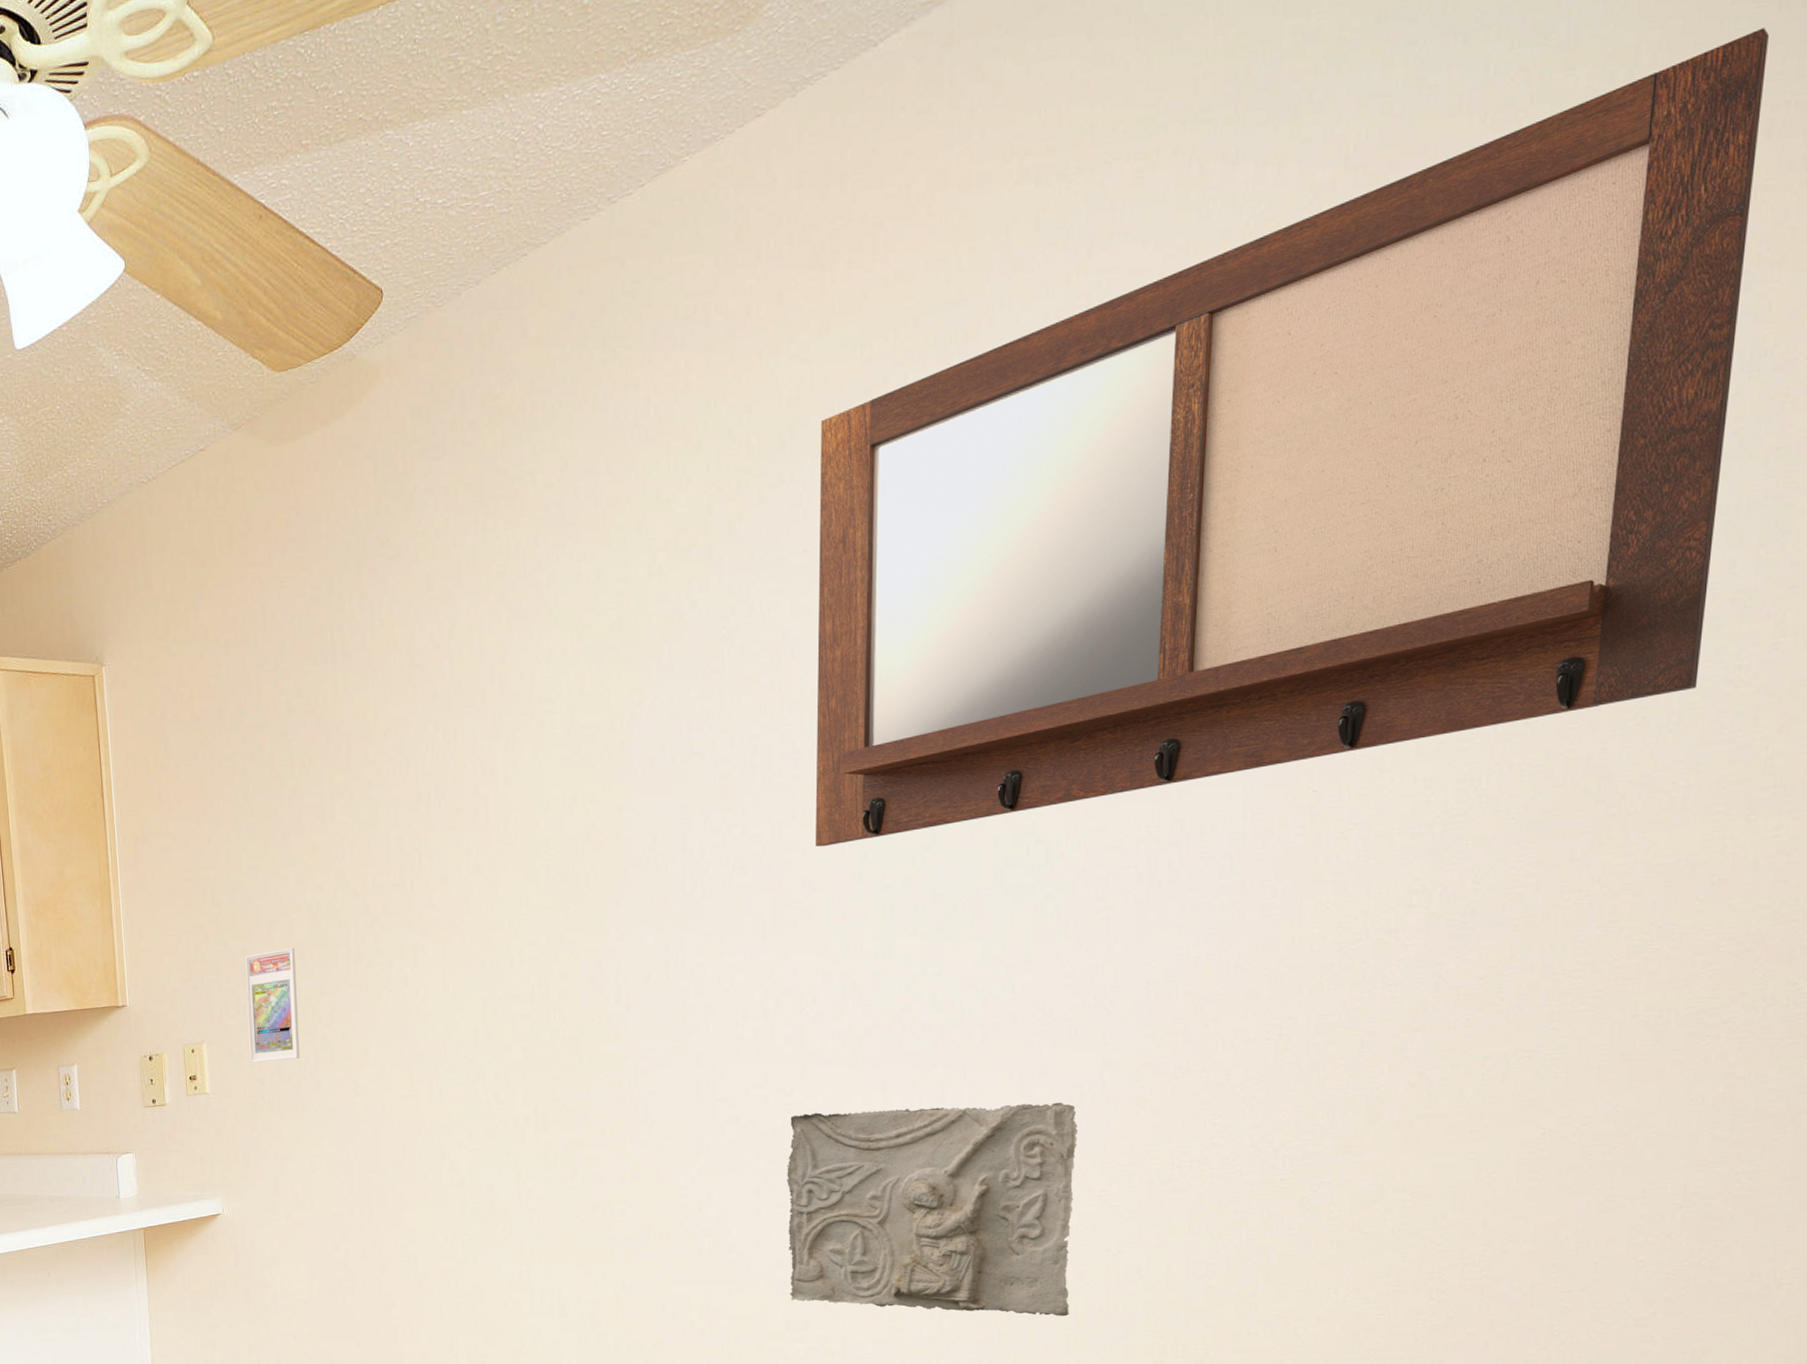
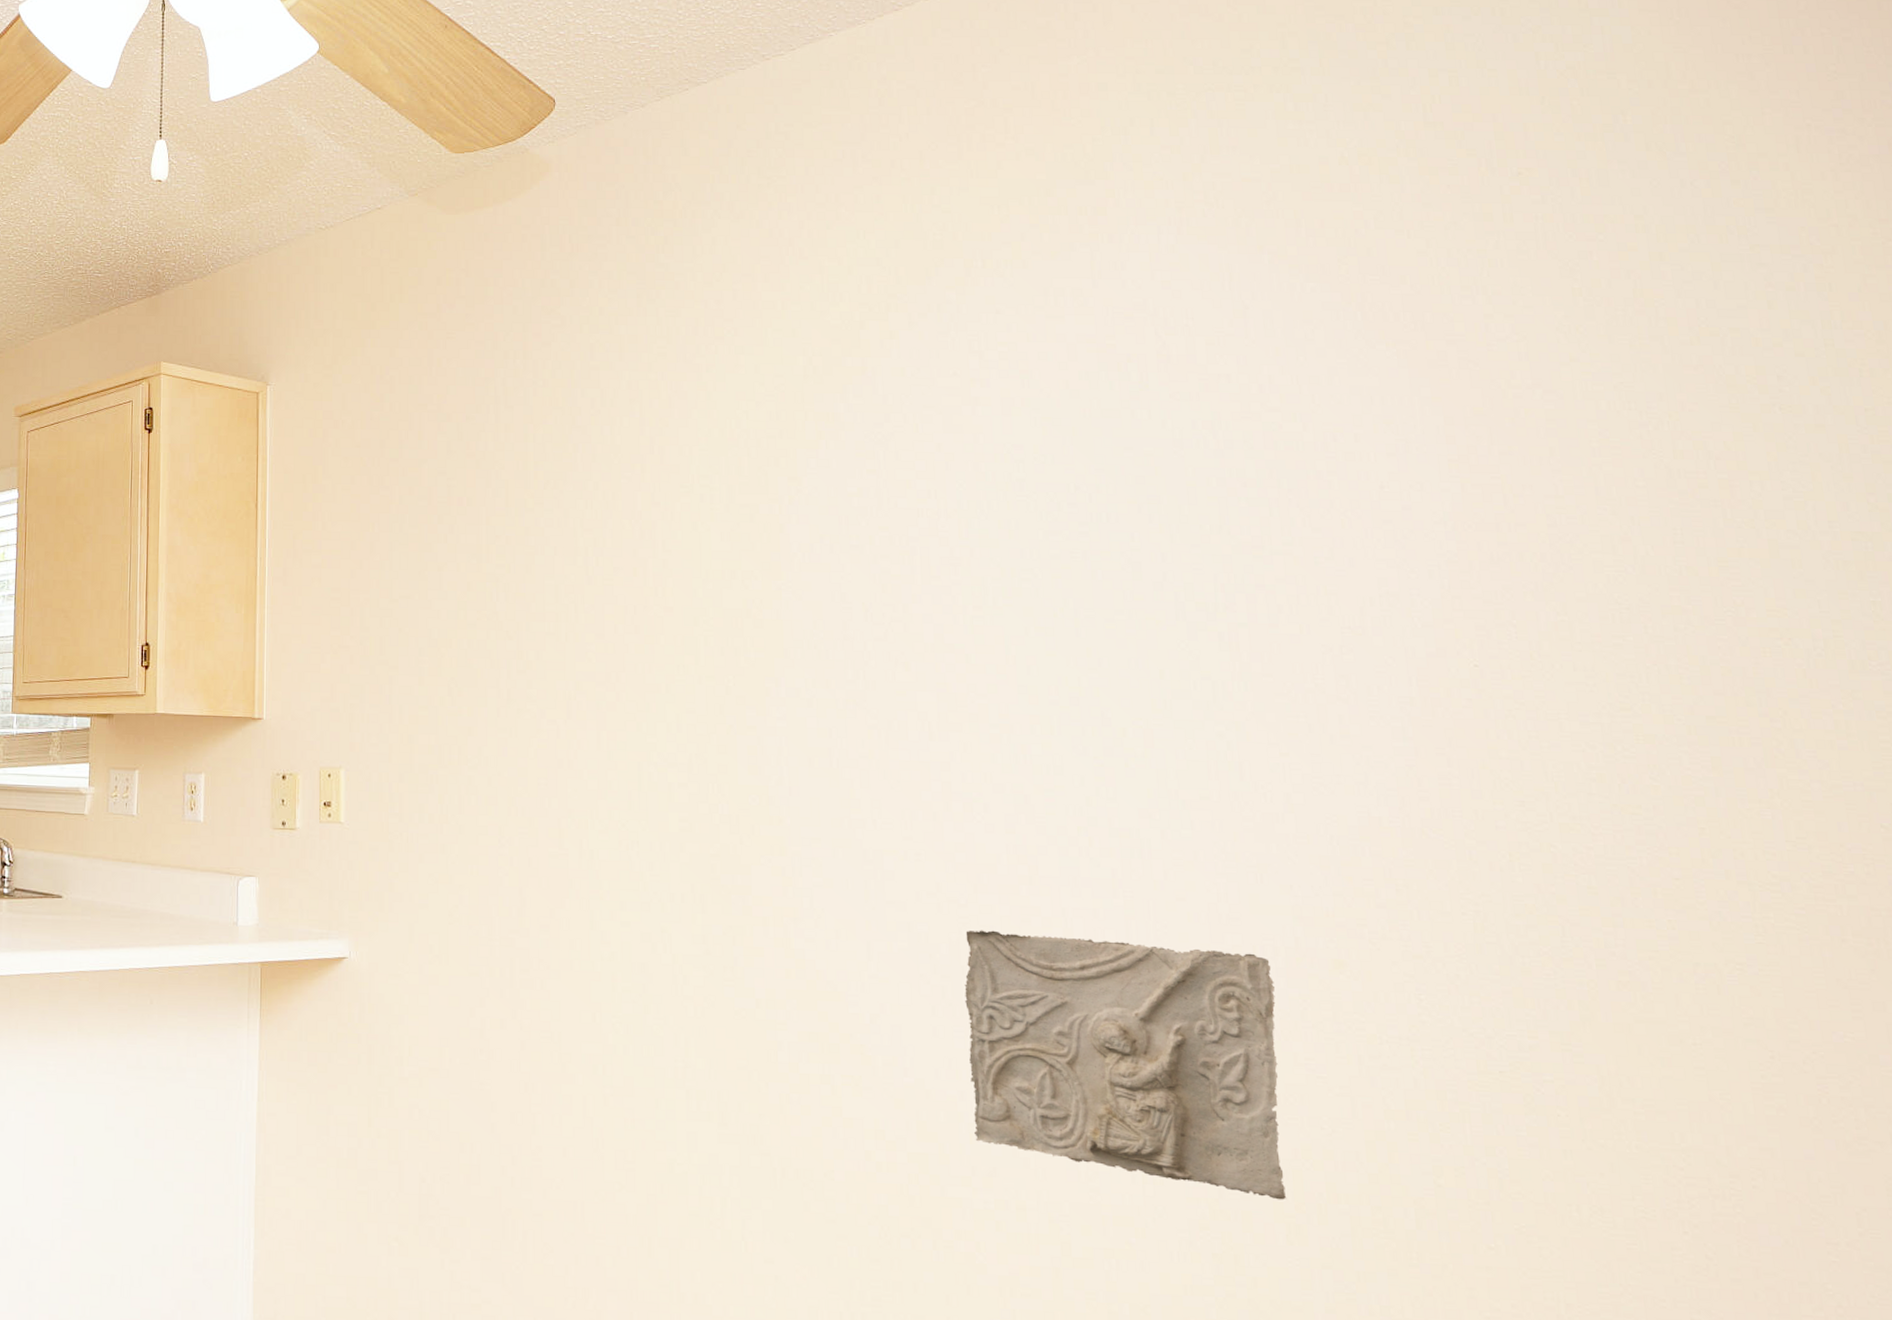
trading card display case: present [244,947,300,1063] -> none [390,682,443,798]
writing board: present [815,27,1769,847] -> none [964,65,1836,655]

